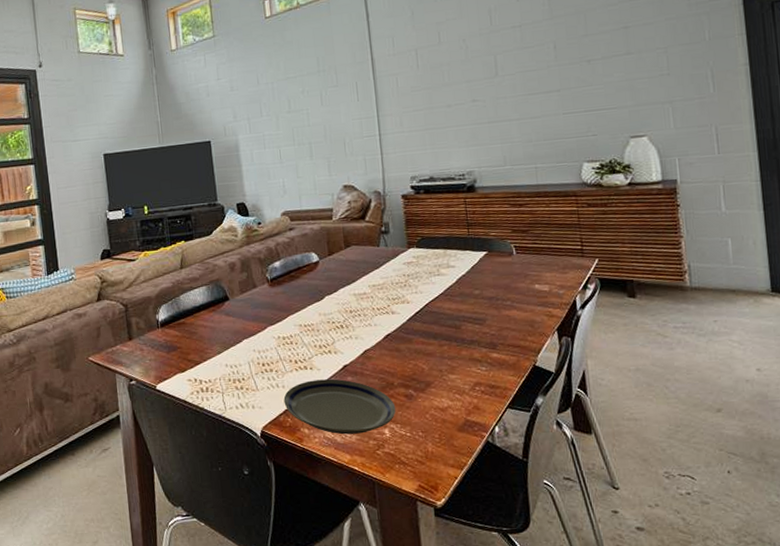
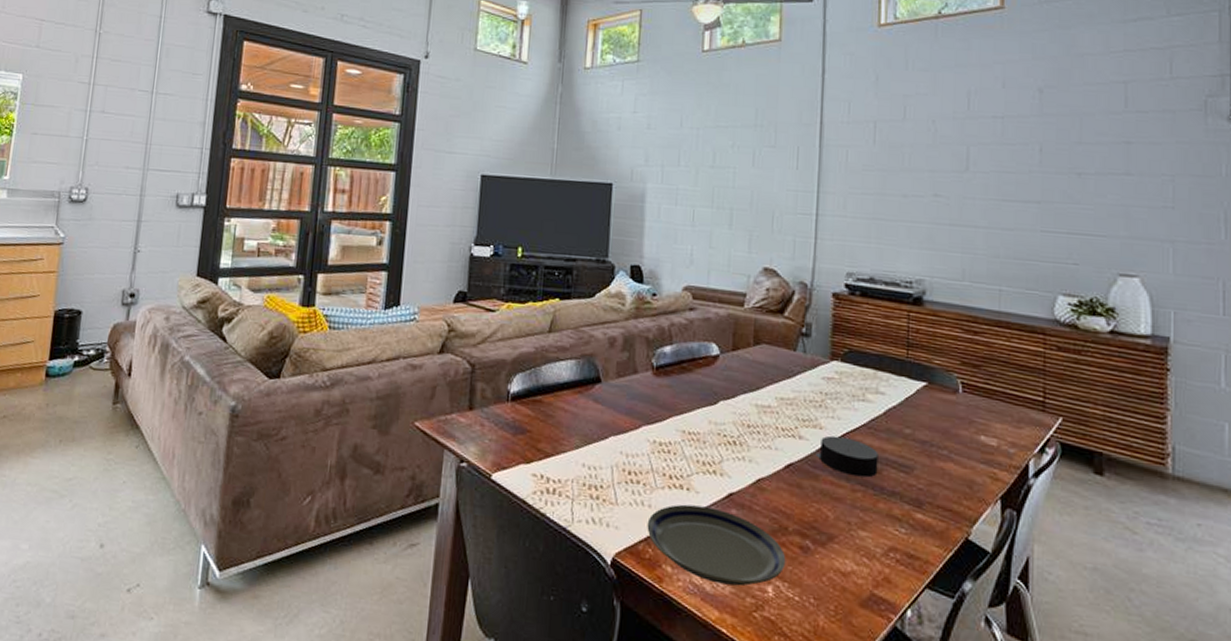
candle: none [407,306,458,335] -> present [815,435,879,478]

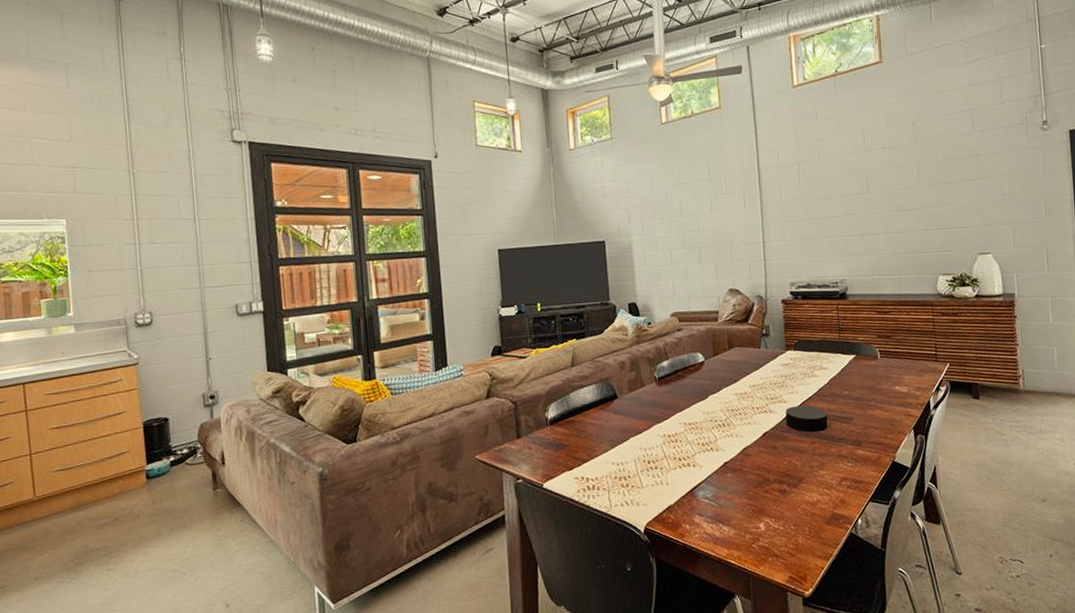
plate: present [647,504,786,586] -> none [667,475,771,530]

